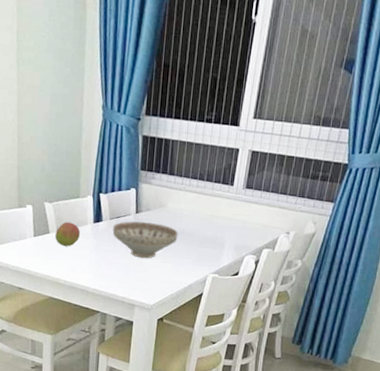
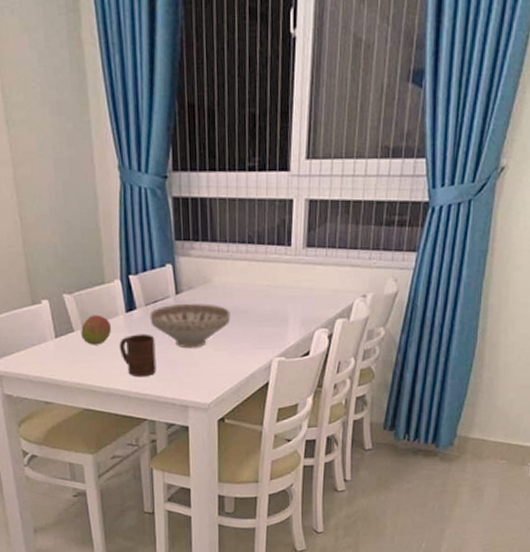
cup: none [84,241,115,277] -> present [119,334,157,377]

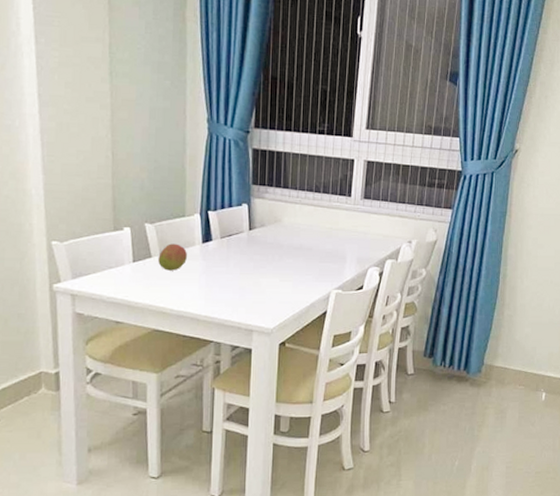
cup: present [119,334,157,377] -> none [193,263,227,302]
decorative bowl: present [149,303,231,348] -> none [224,238,297,278]

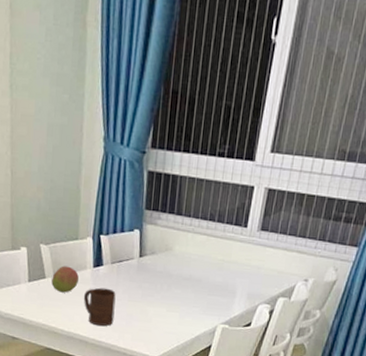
cup: none [193,263,227,302] -> present [83,287,116,326]

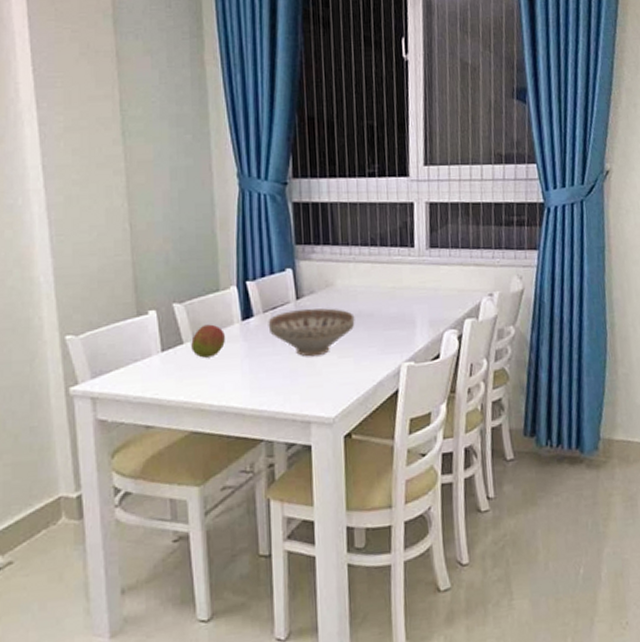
cup: present [83,287,116,326] -> none [233,343,275,392]
decorative bowl: none [114,265,186,307] -> present [268,308,355,357]

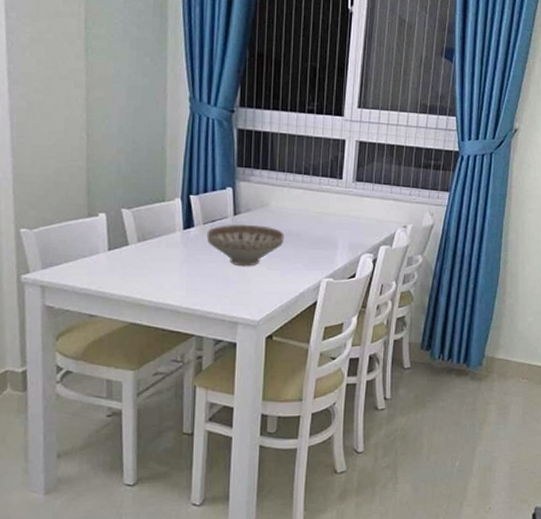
fruit: present [191,324,225,358] -> none [136,230,167,259]

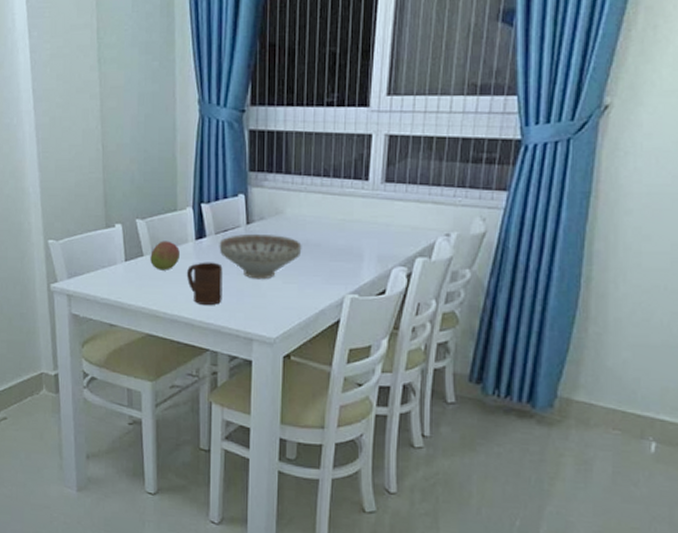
fruit: none [136,230,167,259] -> present [150,241,180,271]
cup: none [173,250,210,293] -> present [186,262,223,306]

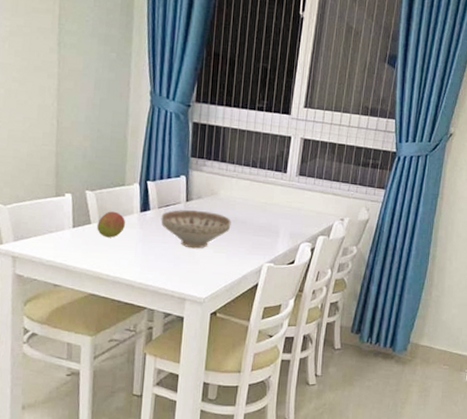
cup: present [186,262,223,306] -> none [130,231,163,270]

